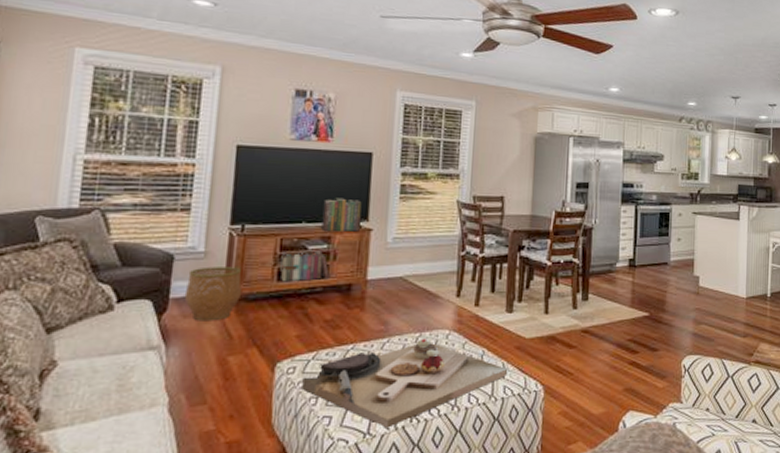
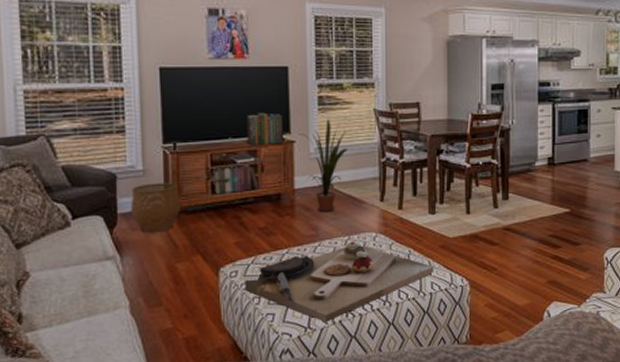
house plant: none [377,208,427,307] -> present [299,119,348,213]

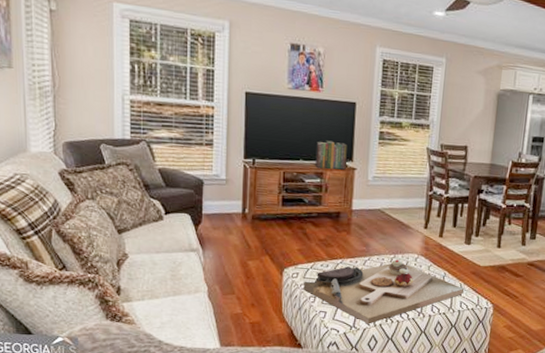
basket: present [130,181,180,233] -> none [213,191,255,234]
books: present [213,163,259,195] -> none [284,183,322,208]
house plant: present [299,119,348,213] -> none [360,152,401,233]

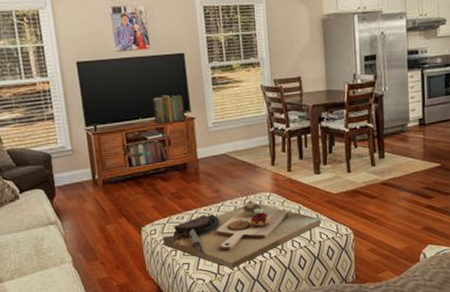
books: none [284,183,322,208] -> present [128,139,168,167]

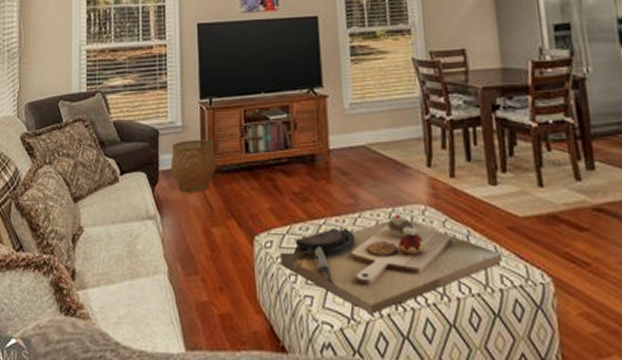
basket: none [64,157,105,202] -> present [170,138,216,193]
books: present [152,95,185,124] -> none [278,65,316,101]

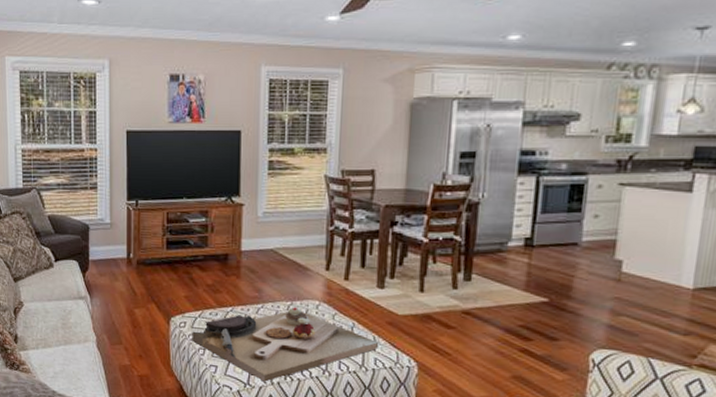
basket: present [170,138,216,193] -> none [99,235,139,280]
books: present [246,120,292,154] -> none [168,223,208,250]

